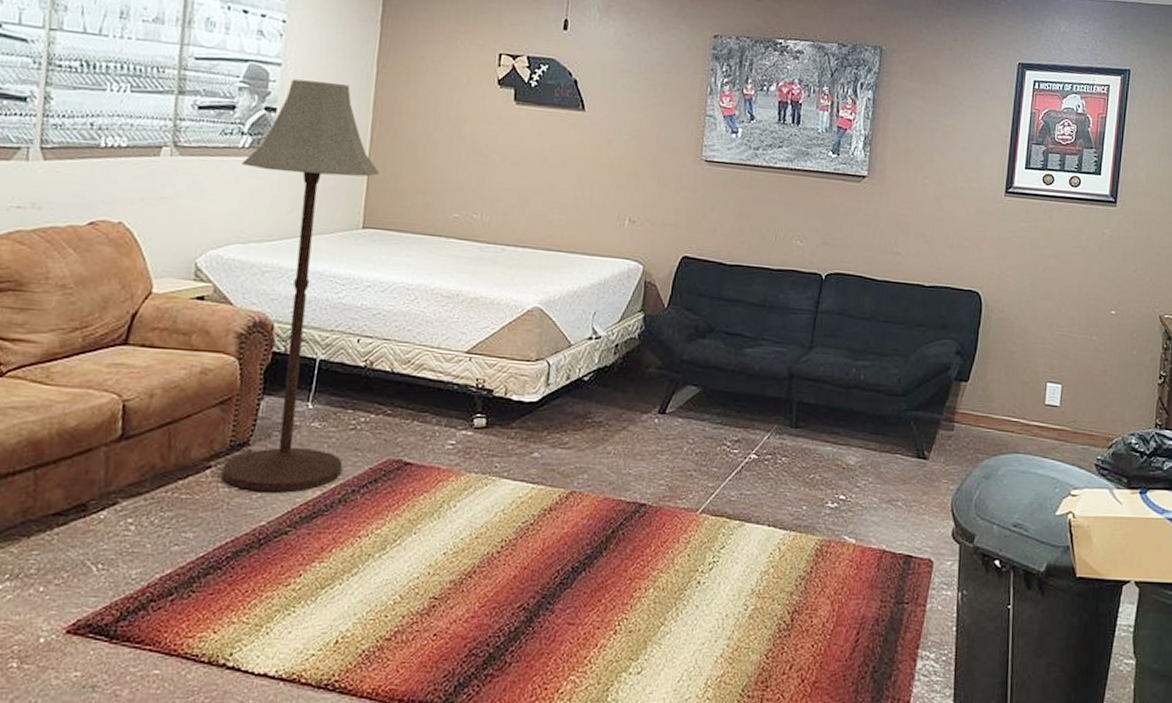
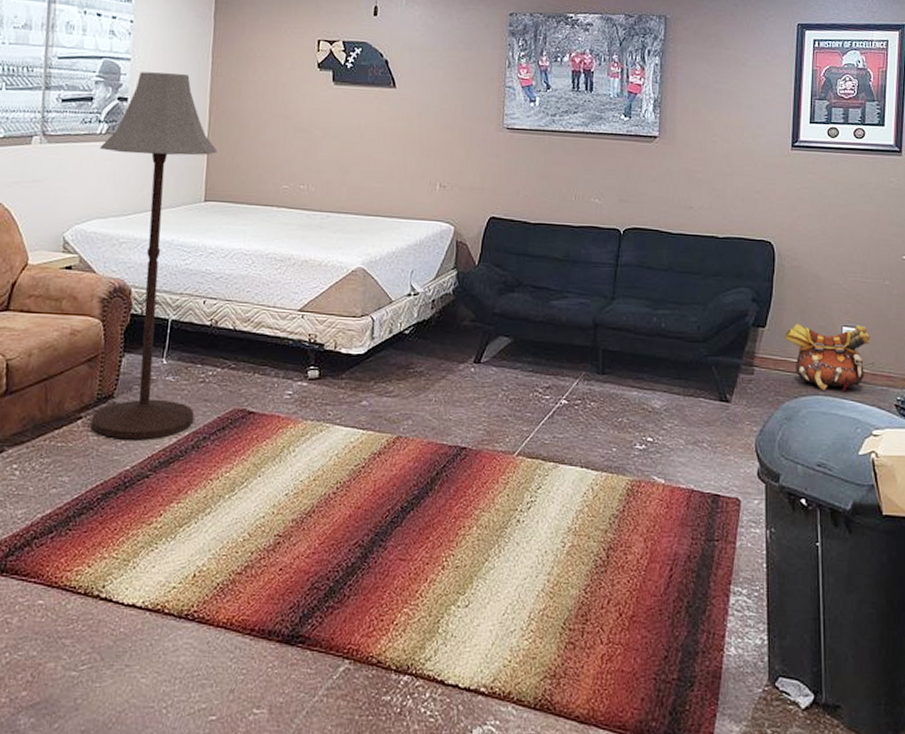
backpack: none [986,378,1074,451] -> present [784,323,870,393]

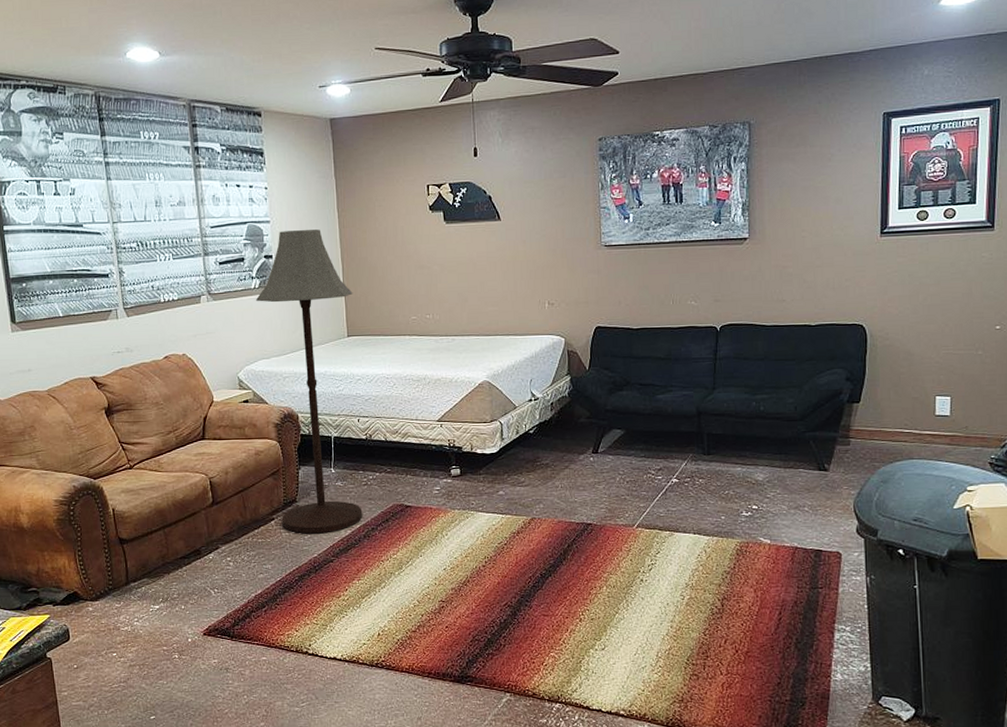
backpack: present [784,323,870,393] -> none [878,393,964,456]

